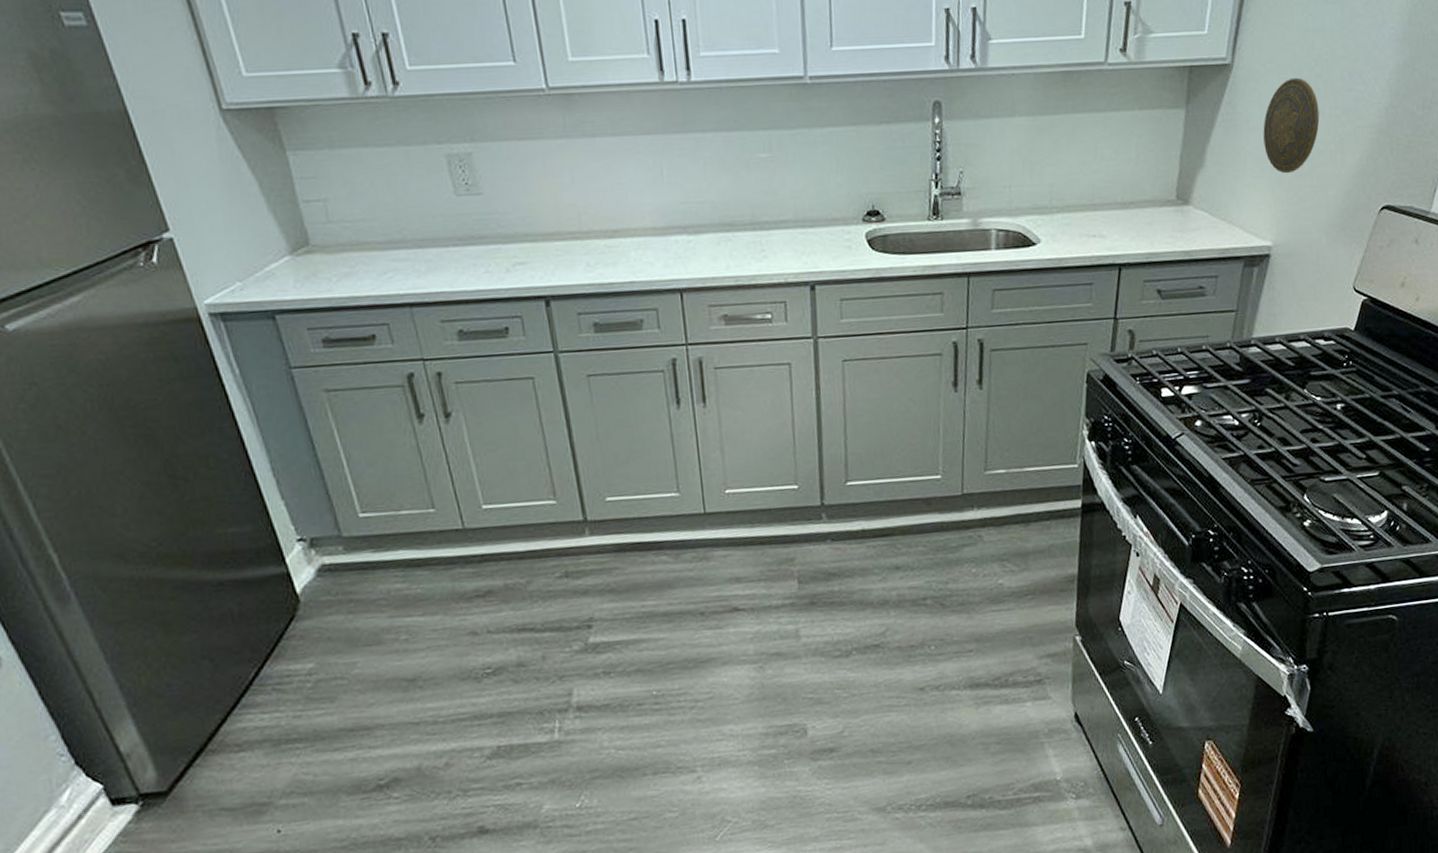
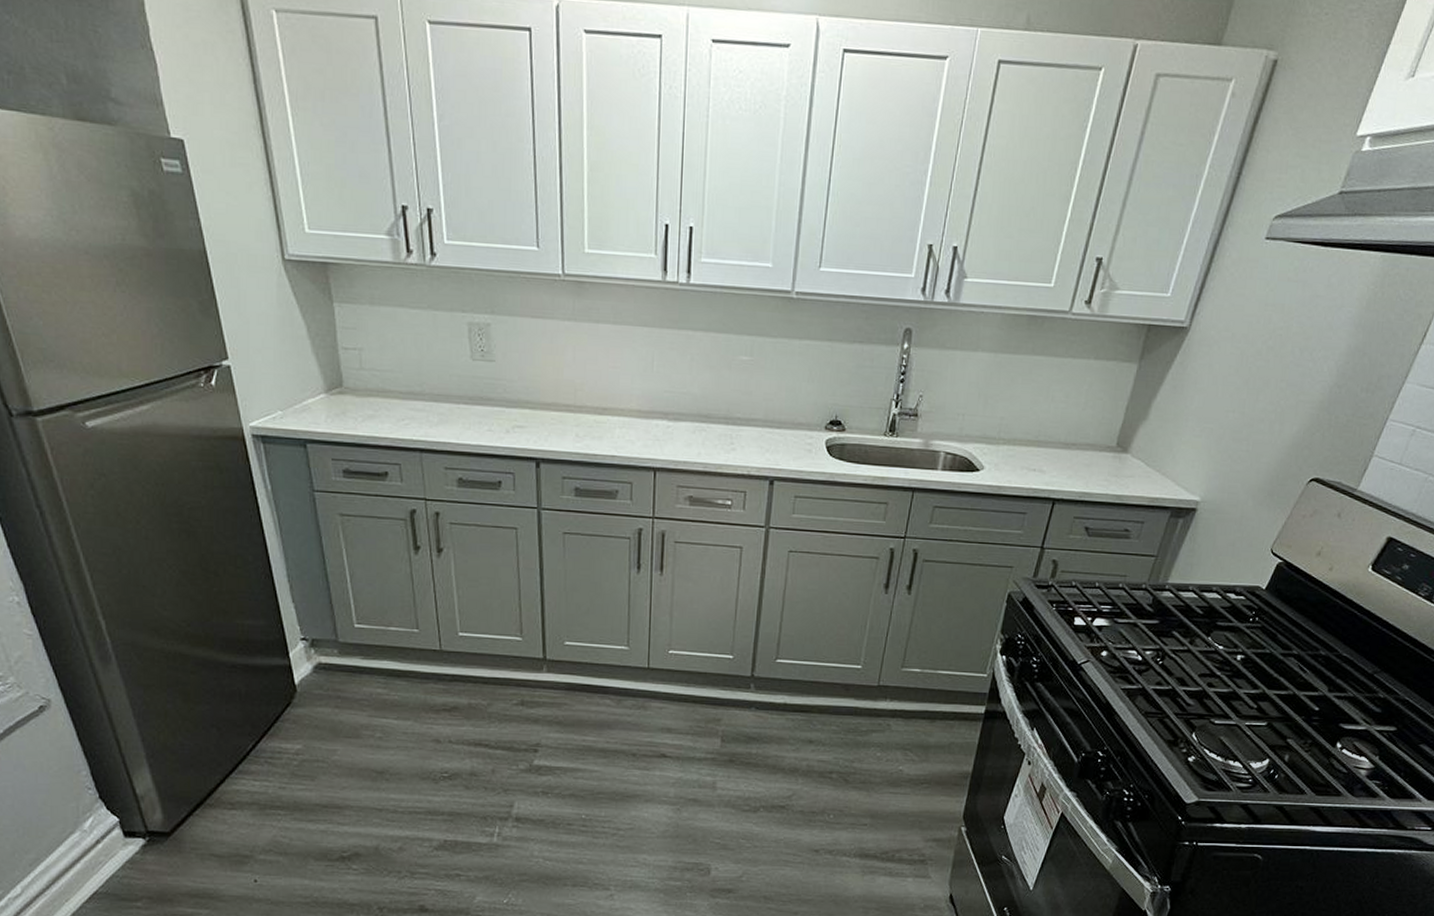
decorative plate: present [1263,77,1320,174] -> none [1207,347,1266,436]

